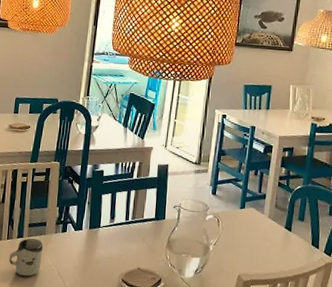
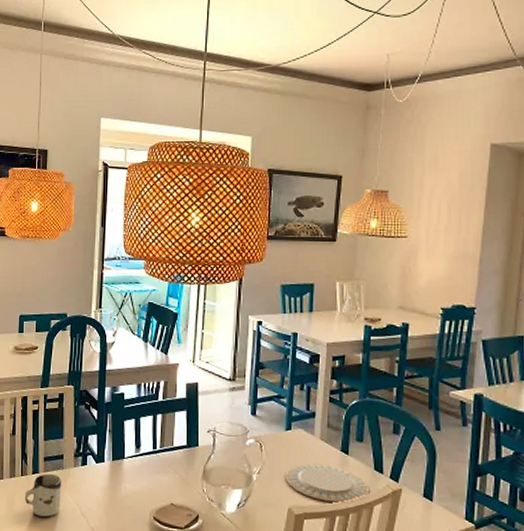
plate: none [237,237,307,273] -> present [285,463,370,503]

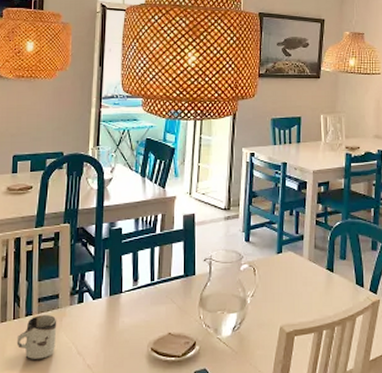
plate: present [285,463,370,503] -> none [277,283,352,318]

